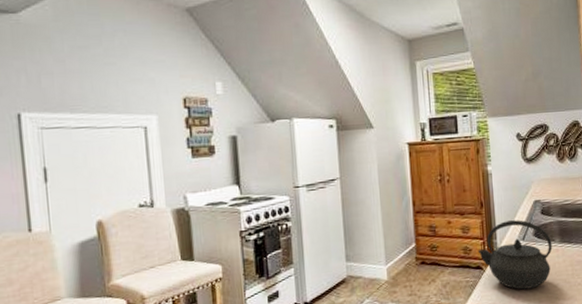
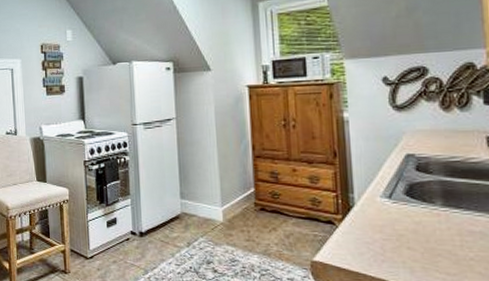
kettle: present [477,220,553,290] -> none [329,175,432,255]

